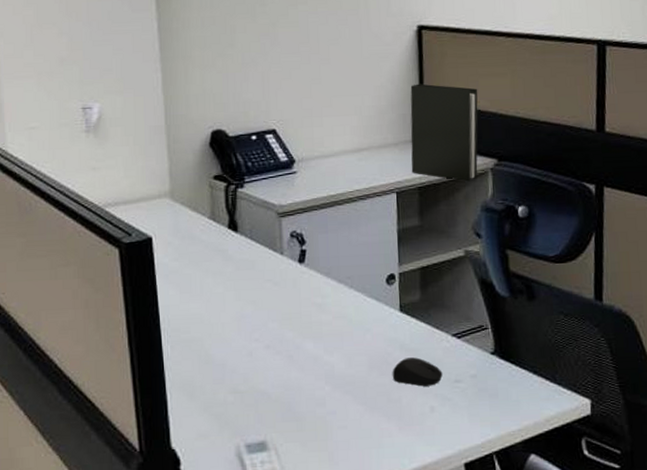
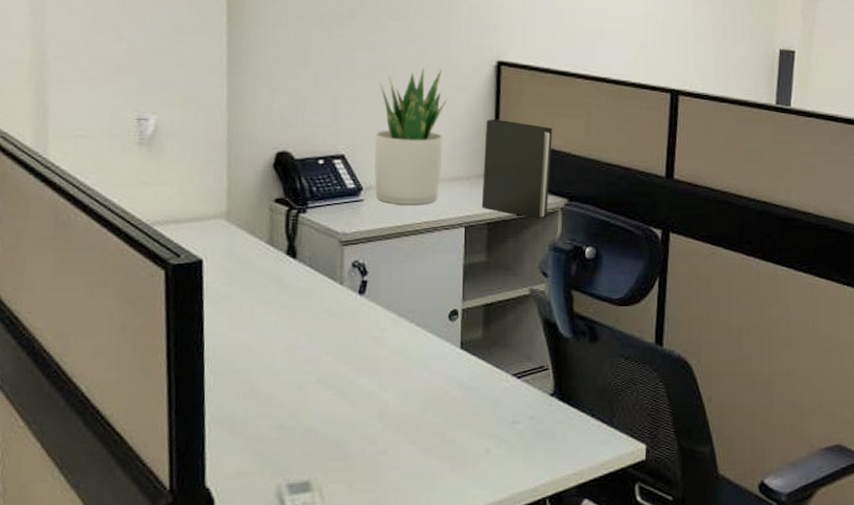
planter: none [304,38,371,175] -> present [374,68,447,205]
computer mouse: present [392,357,443,387] -> none [448,396,500,427]

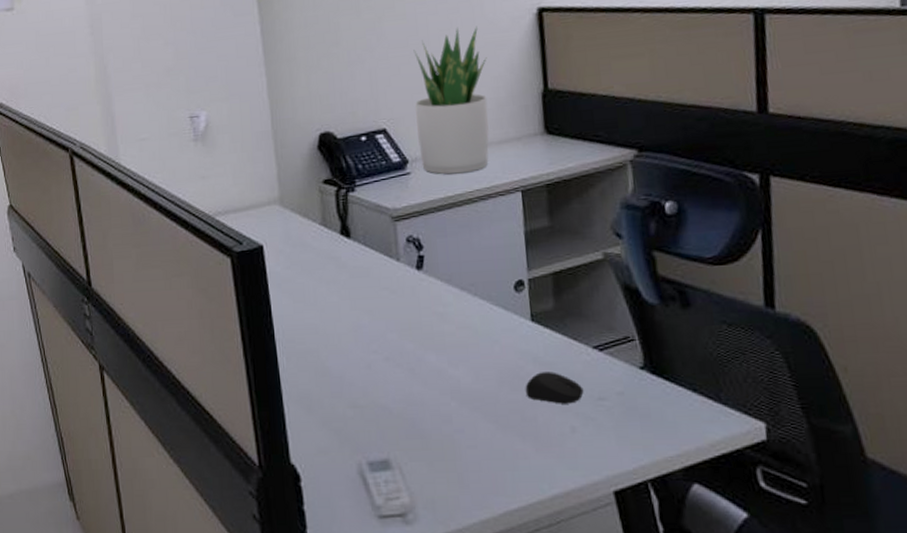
computer mouse: none [448,396,500,427] -> present [525,372,584,404]
binder: present [481,119,553,220] -> none [532,71,615,177]

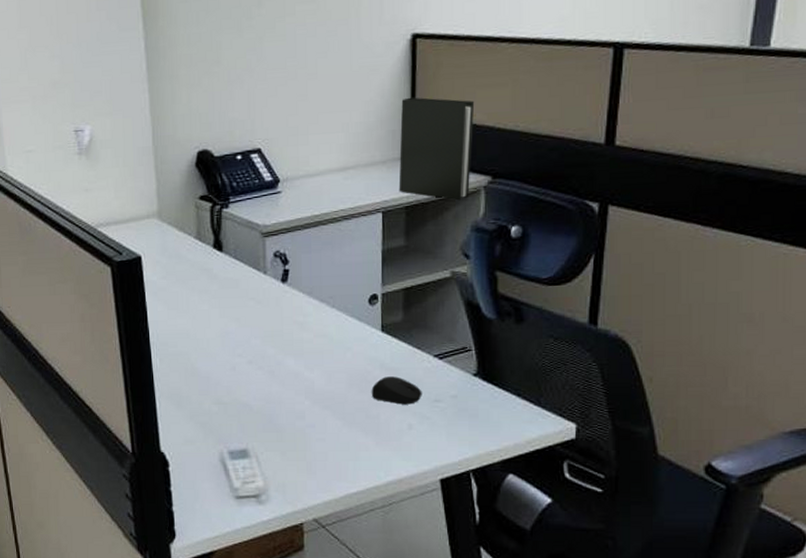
planter: present [413,26,489,175] -> none [290,50,360,194]
binder: none [532,71,615,177] -> present [398,97,475,201]

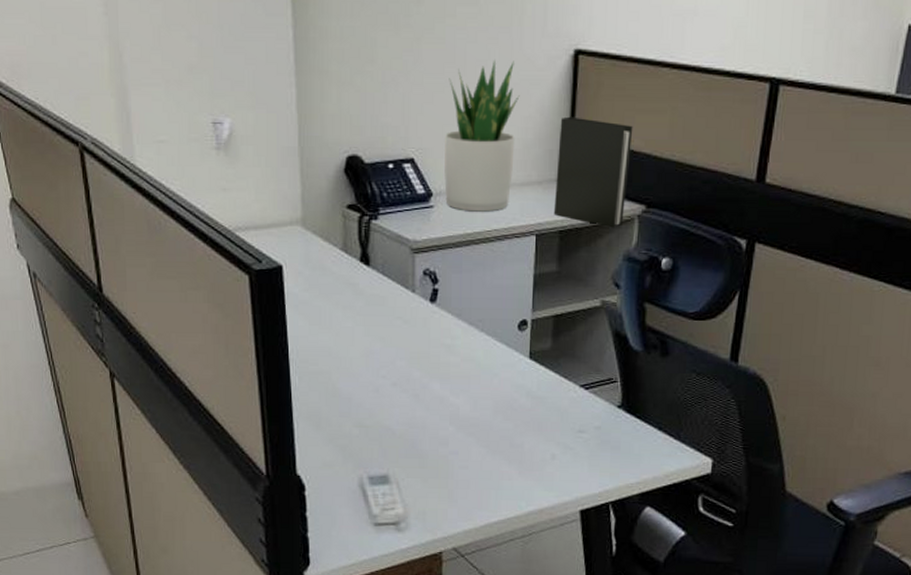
planter: none [290,50,360,194] -> present [444,60,520,212]
computer mouse: present [371,376,422,405] -> none [516,405,567,434]

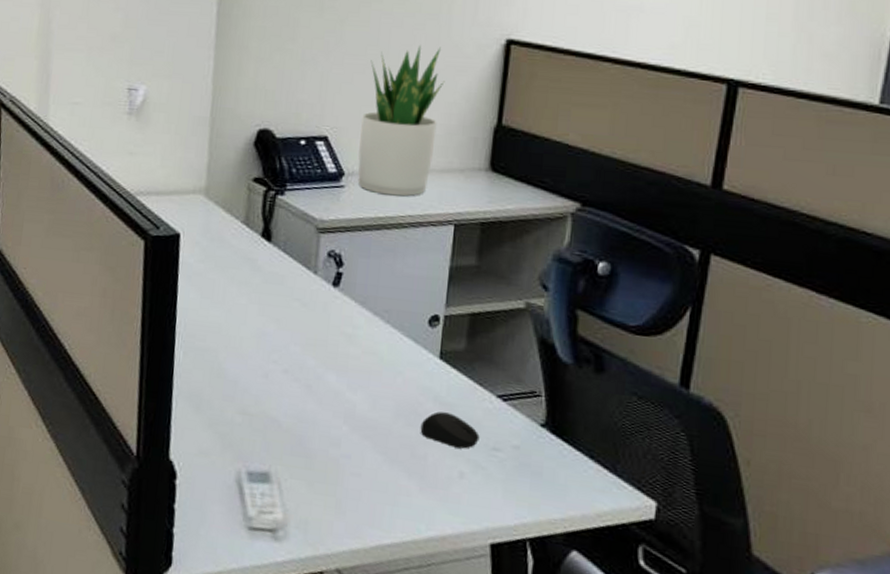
computer mouse: none [516,405,567,434] -> present [420,411,480,449]
binder: present [553,116,633,228] -> none [475,105,569,225]

